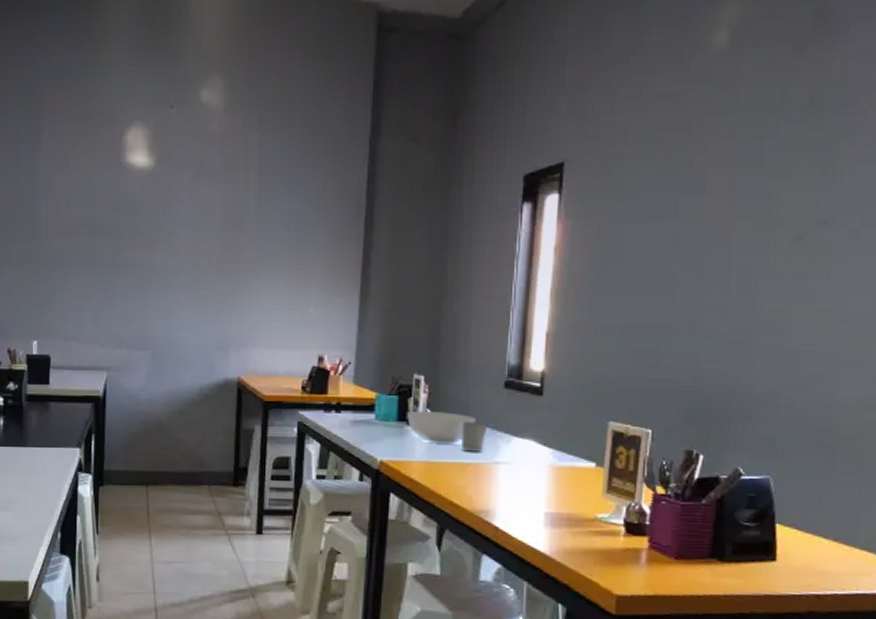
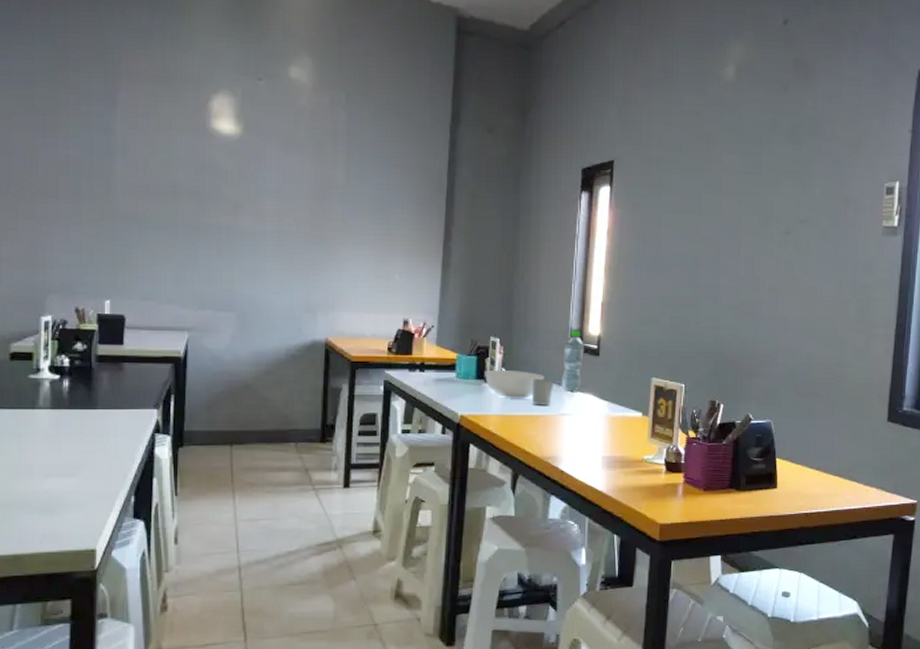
water bottle: none [495,365,524,437] -> present [561,330,584,391]

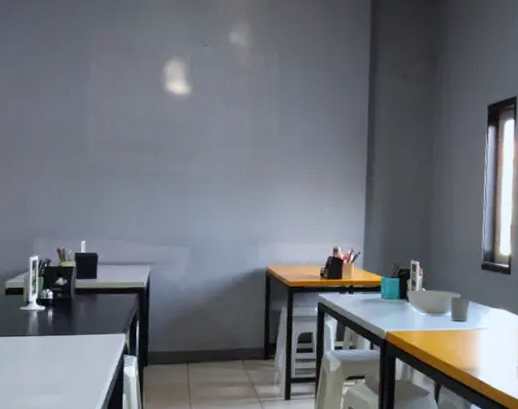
water bottle: present [561,330,584,391] -> none [476,251,497,308]

